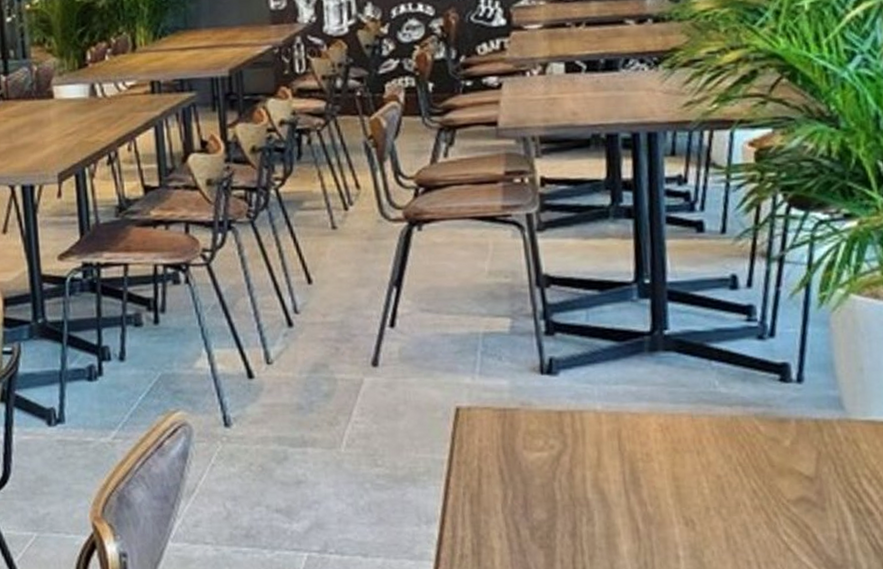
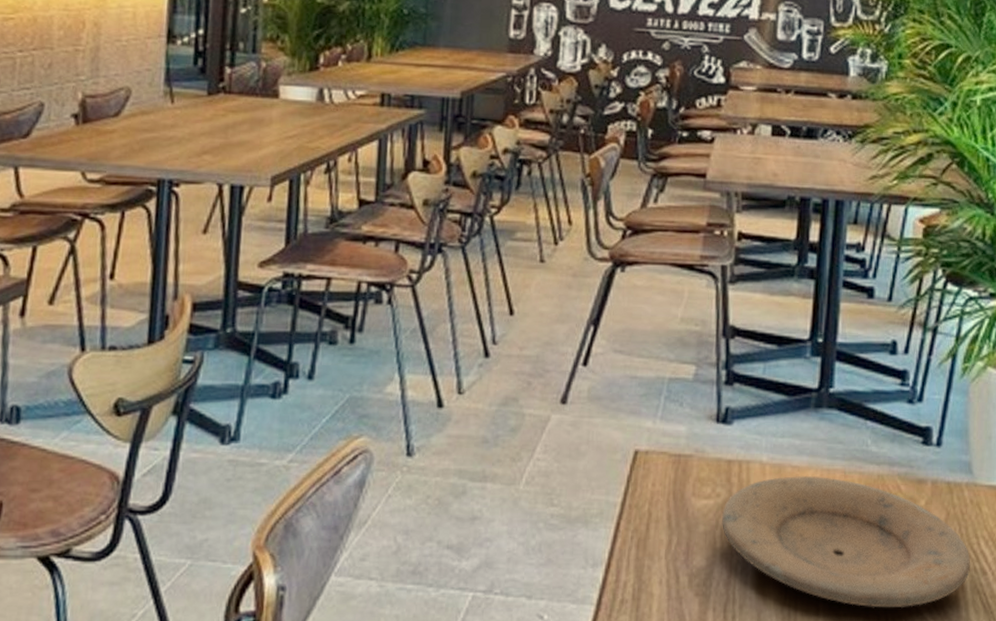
plate: none [559,421,853,555] -> present [722,475,971,608]

